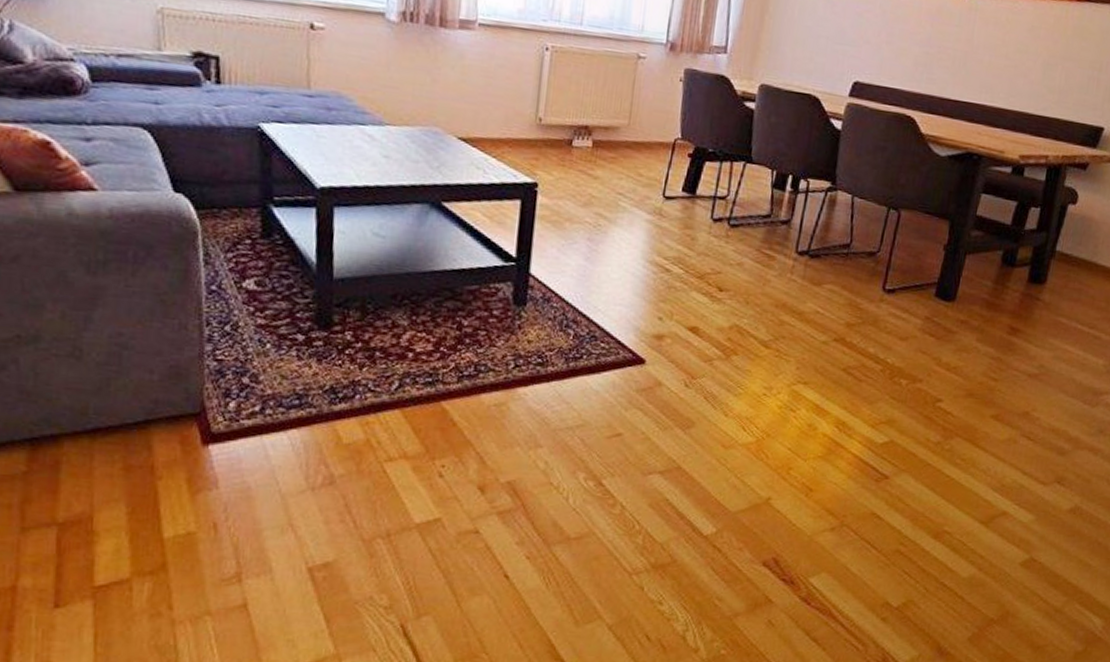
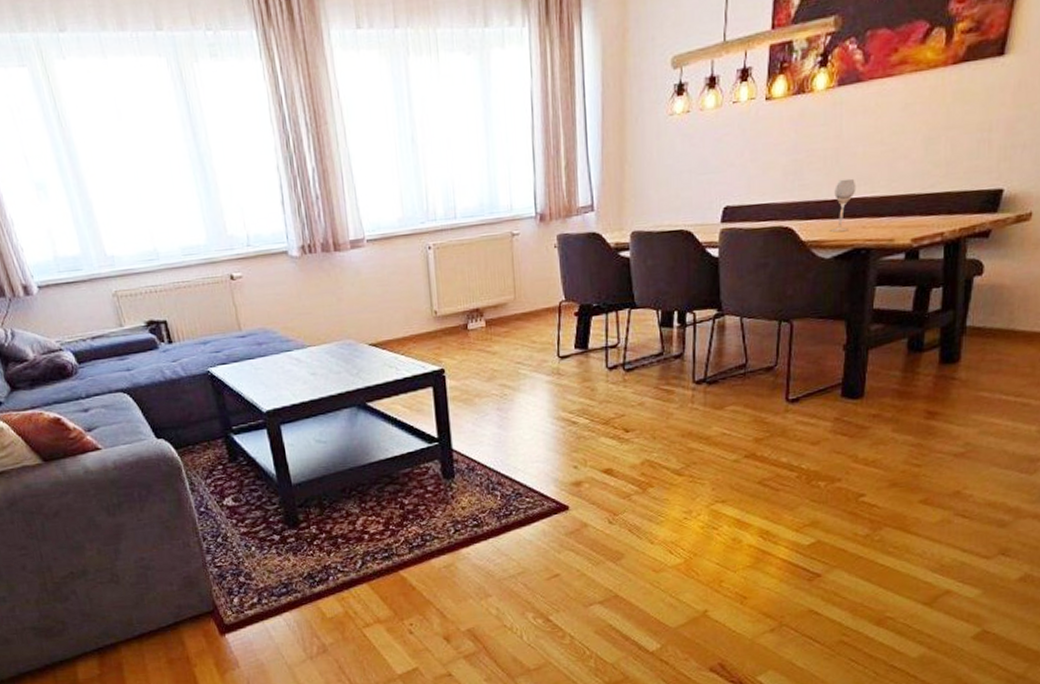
wineglass: none [948,82,979,134] -> present [830,178,856,233]

